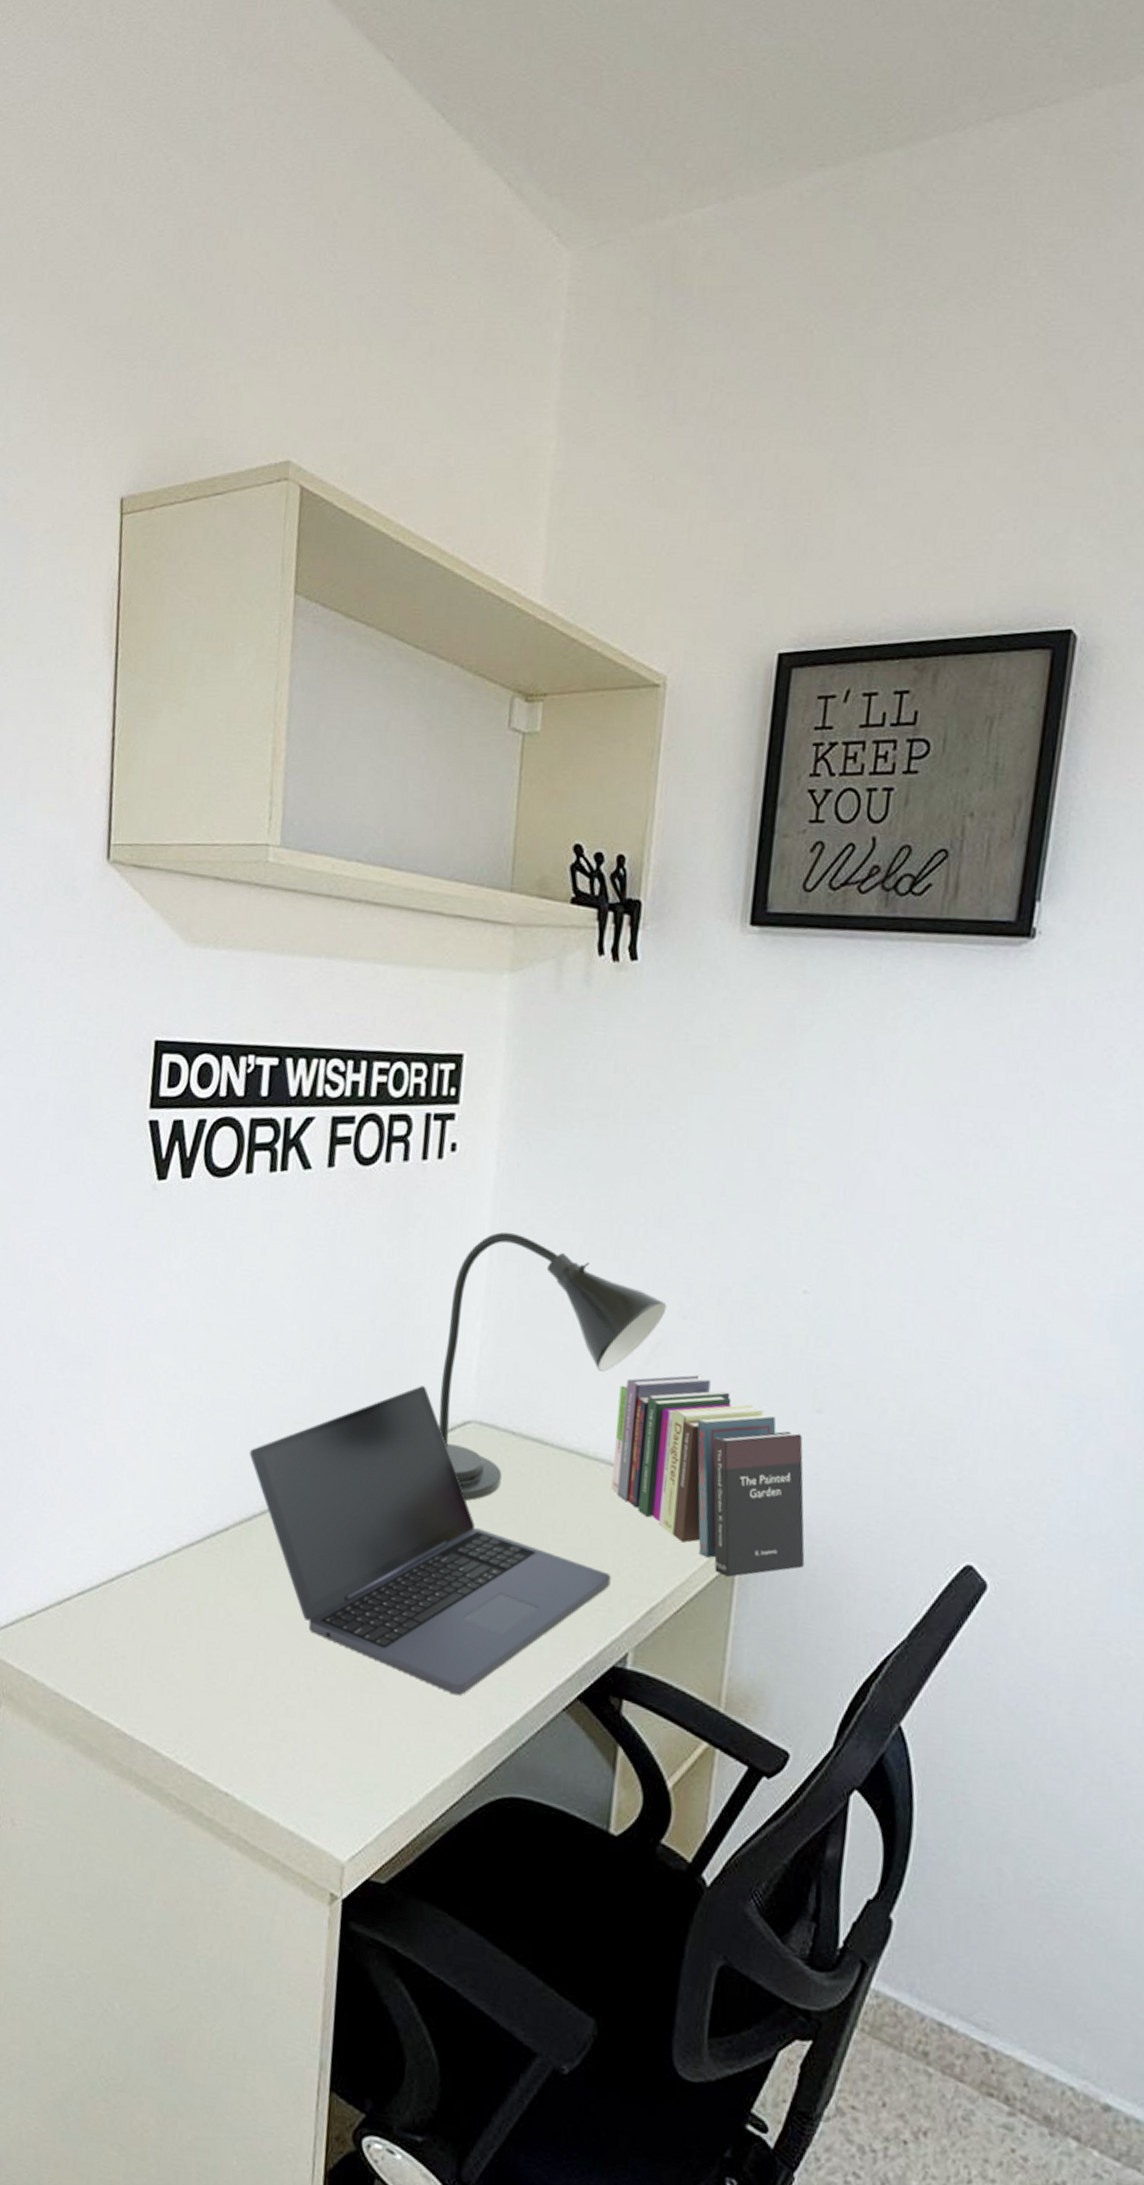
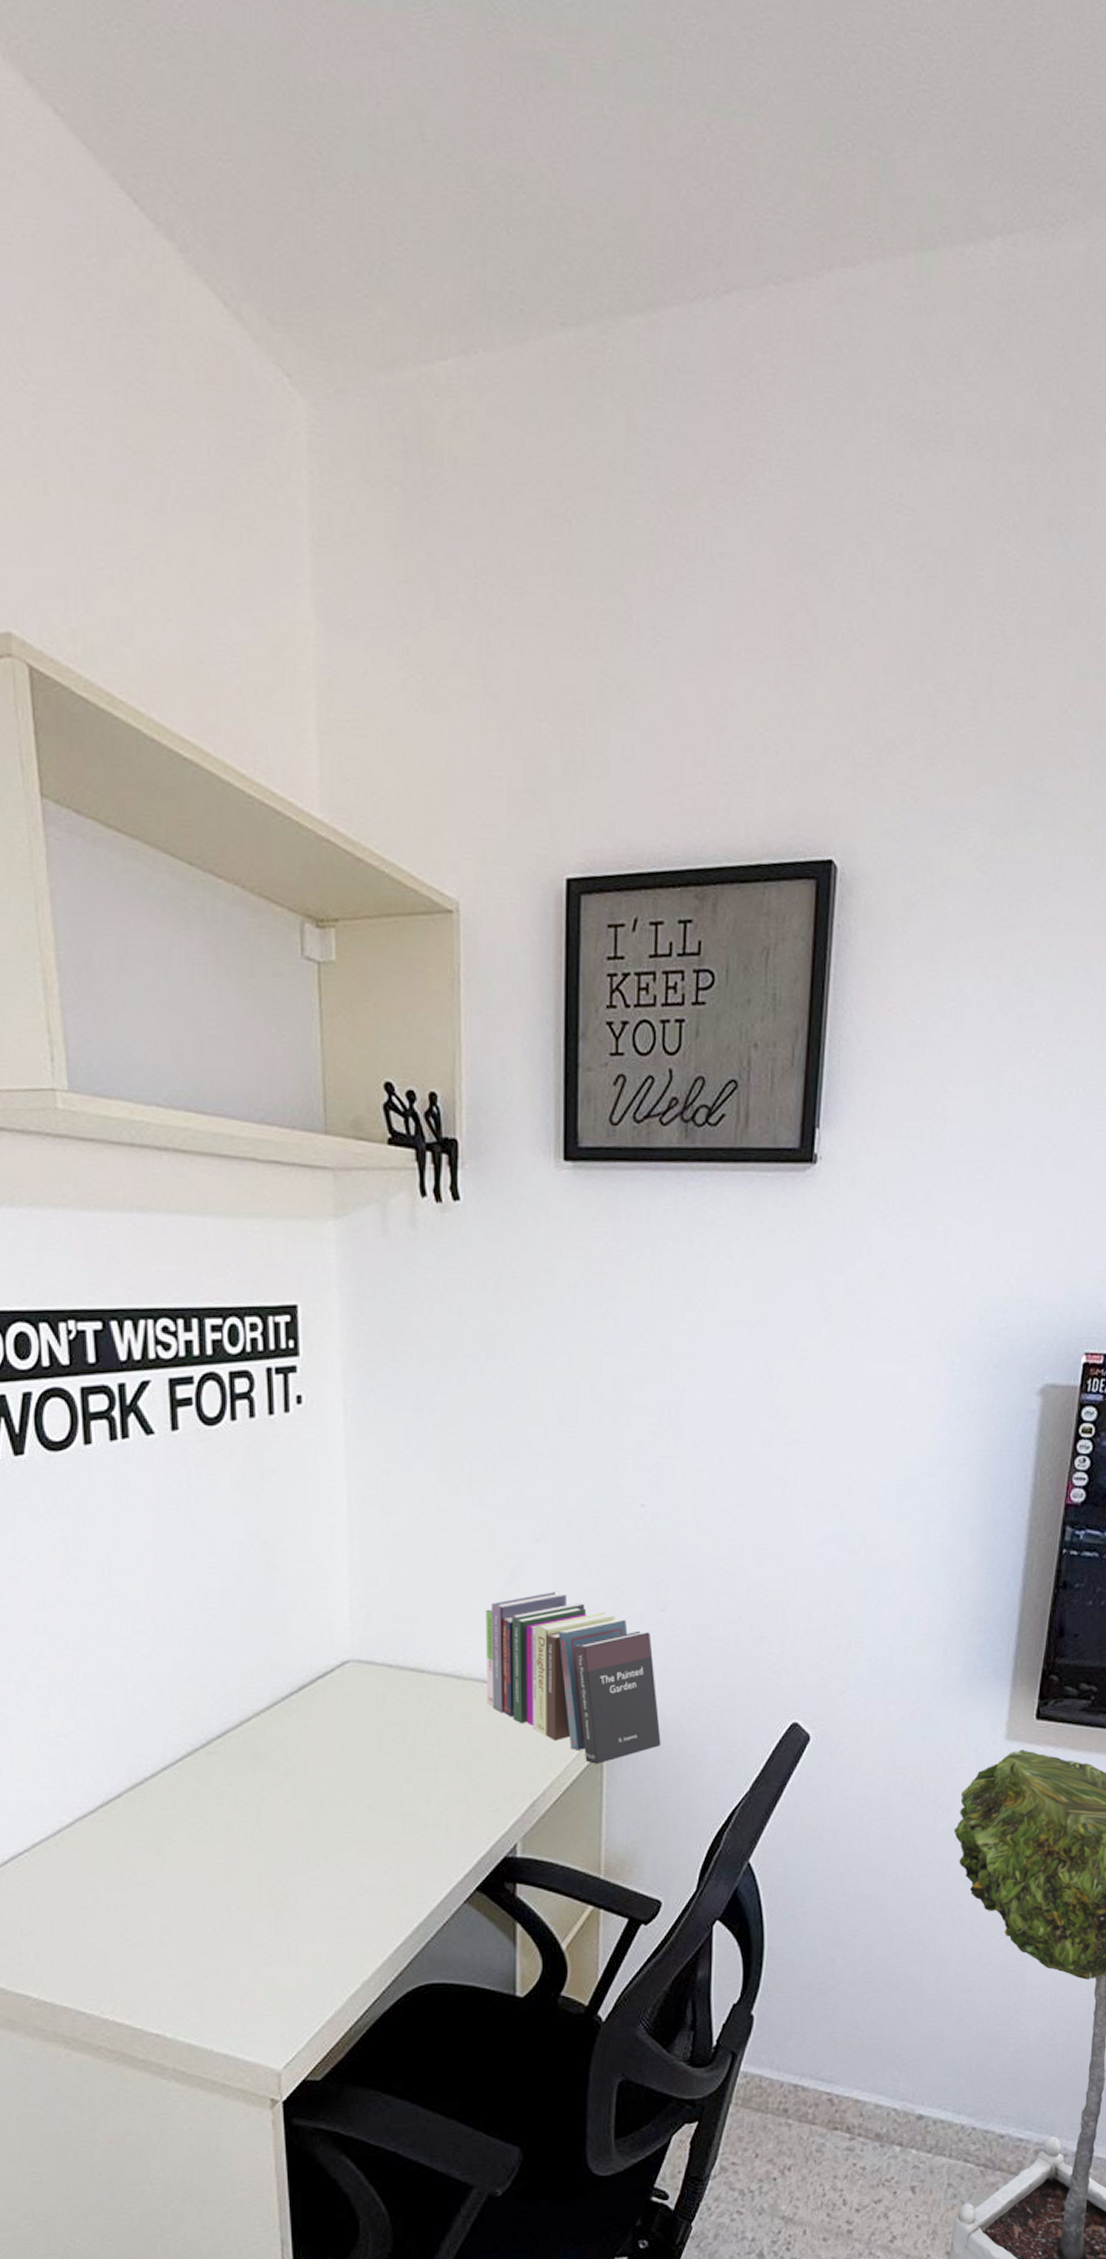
laptop: present [249,1385,611,1695] -> none [131,1634,495,1906]
desk lamp: present [438,1231,667,1502] -> none [315,1478,521,1735]

